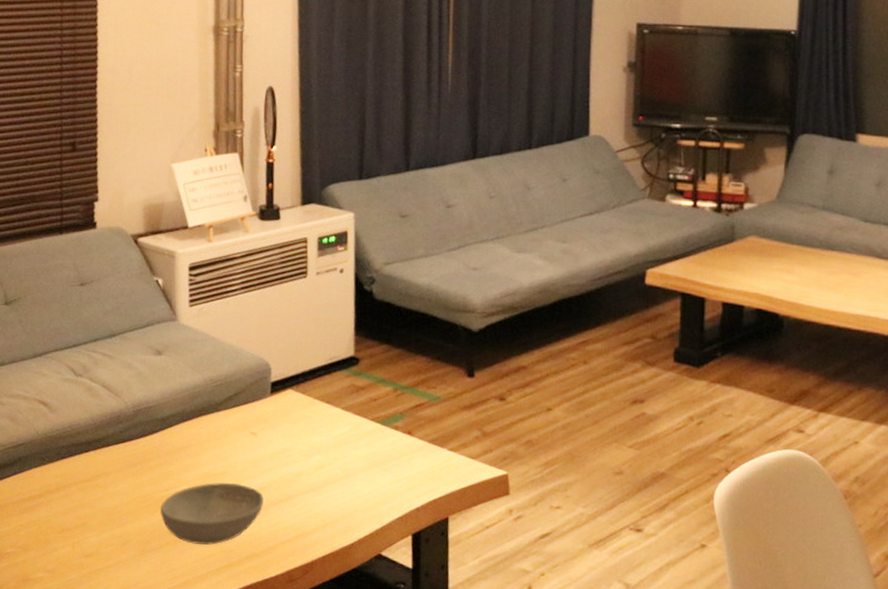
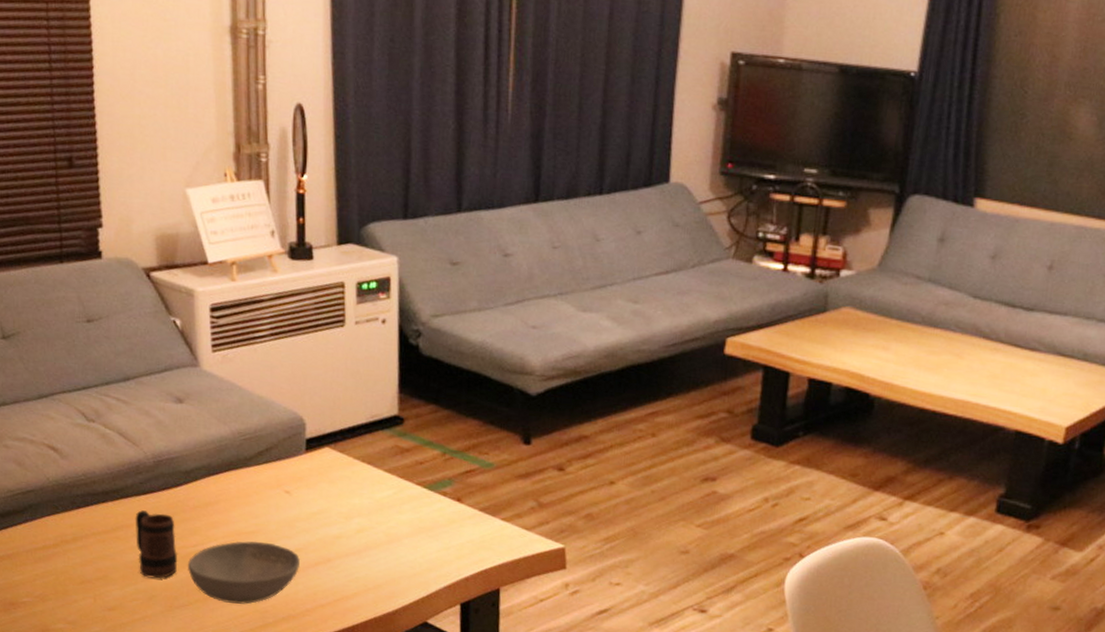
mug: none [114,458,152,524] -> present [135,510,178,579]

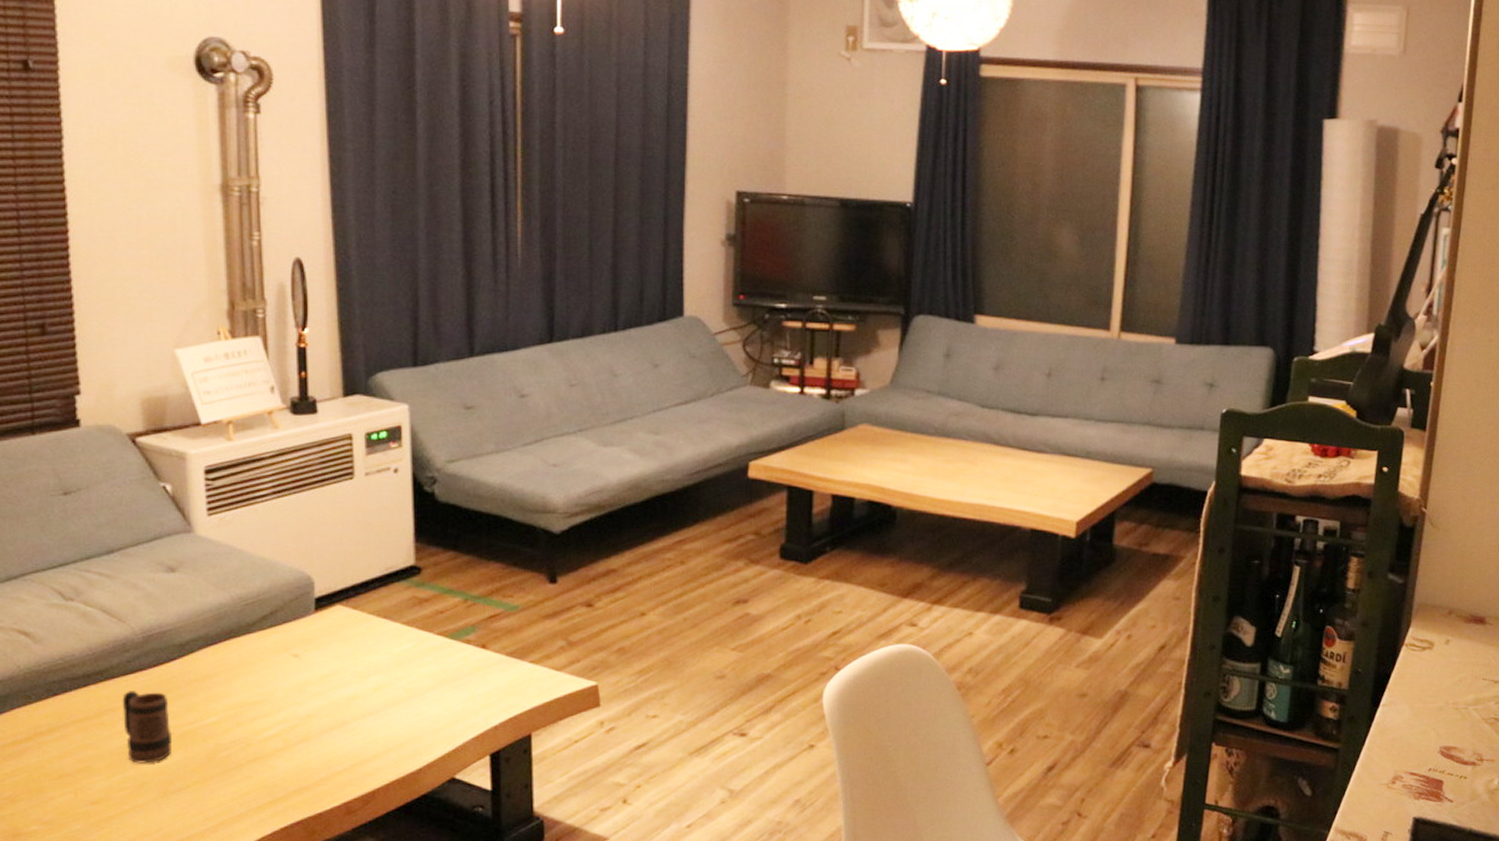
bowl: present [187,541,301,605] -> none [183,711,313,781]

